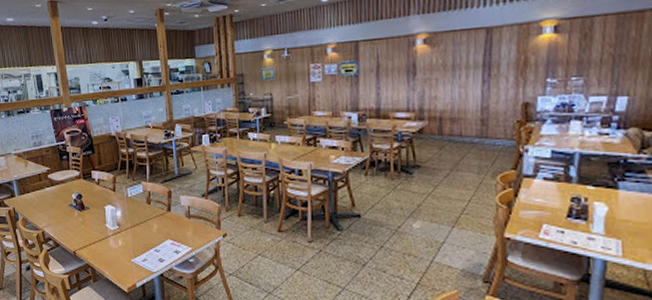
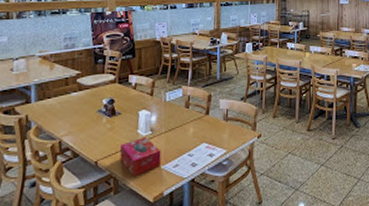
tissue box: none [93,230,130,268] -> present [119,136,162,177]

